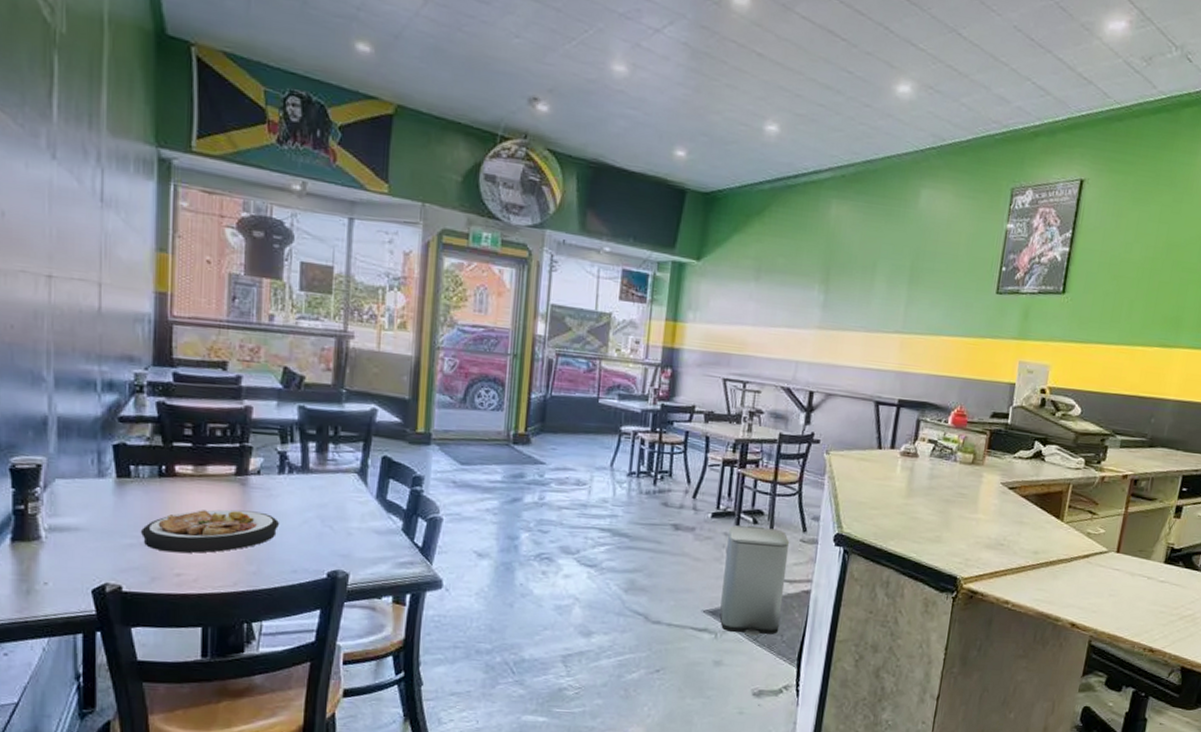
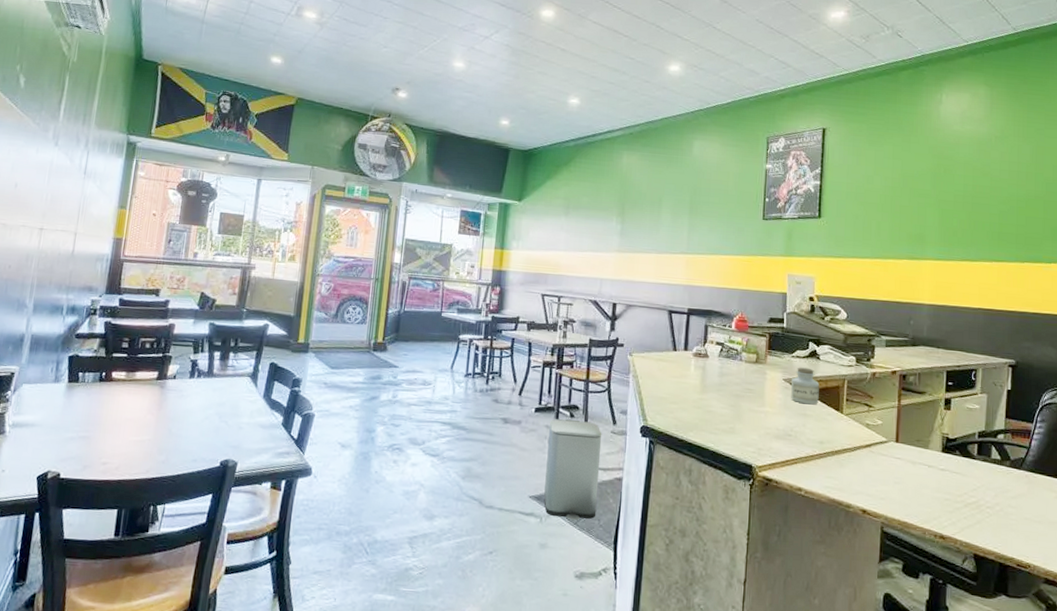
plate: present [140,509,279,553] -> none [80,408,186,445]
jar: none [1007,469,1041,512] -> present [790,367,819,405]

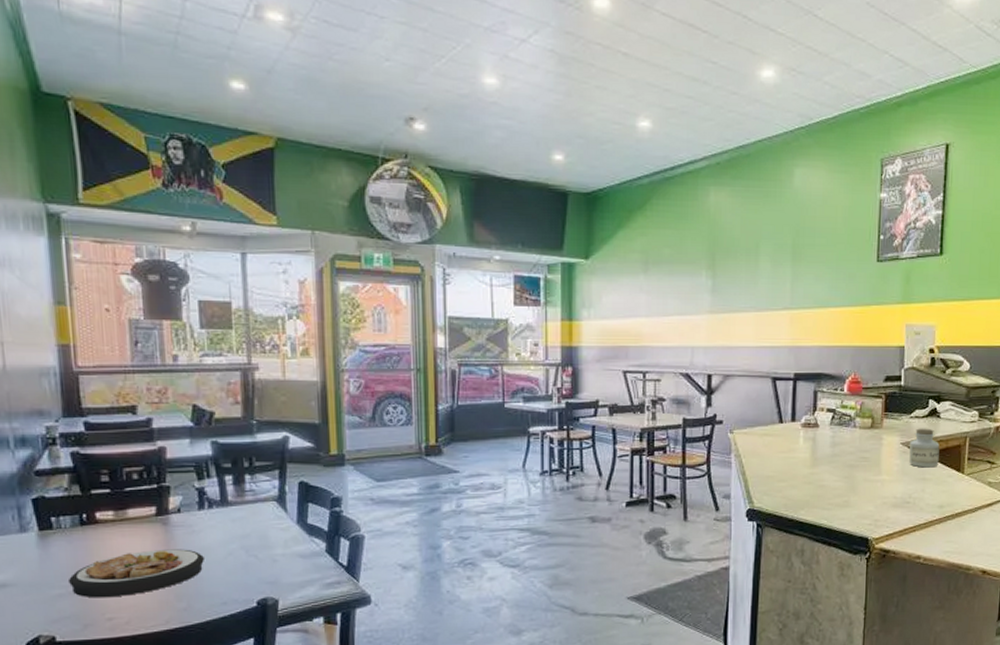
plate: none [80,408,186,445] -> present [67,549,204,598]
pedal bin: present [544,419,602,521] -> none [644,510,704,618]

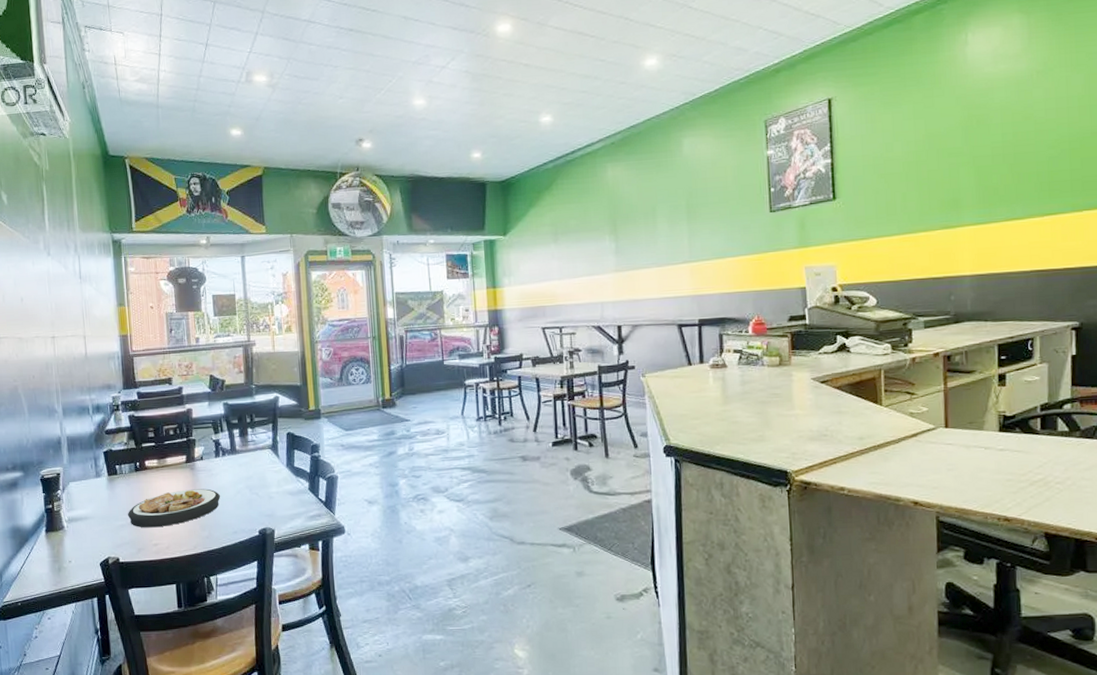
jar: present [909,428,940,468] -> none [820,363,854,401]

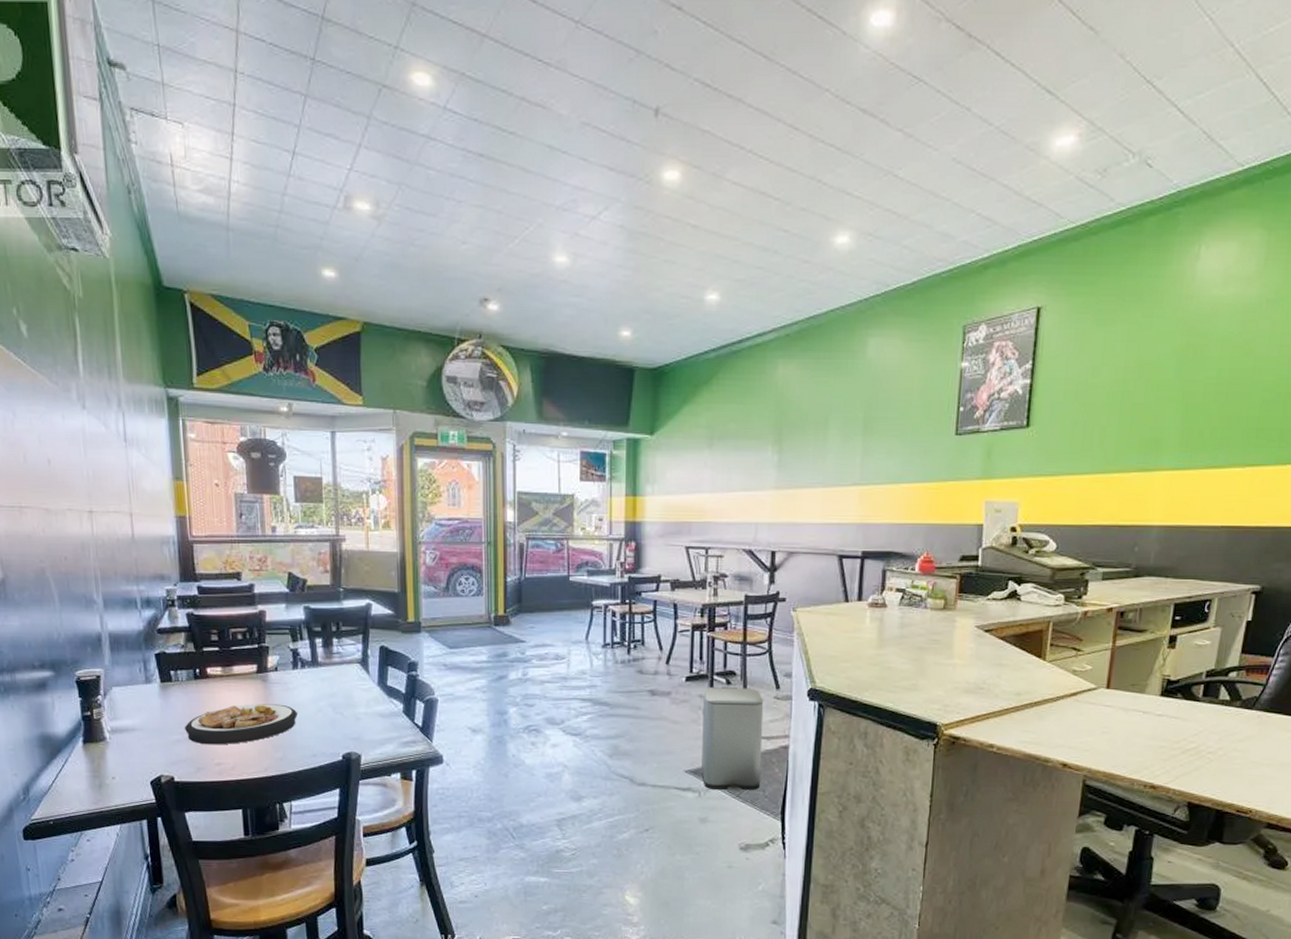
pedal bin: none [569,448,629,547] -> present [701,686,764,793]

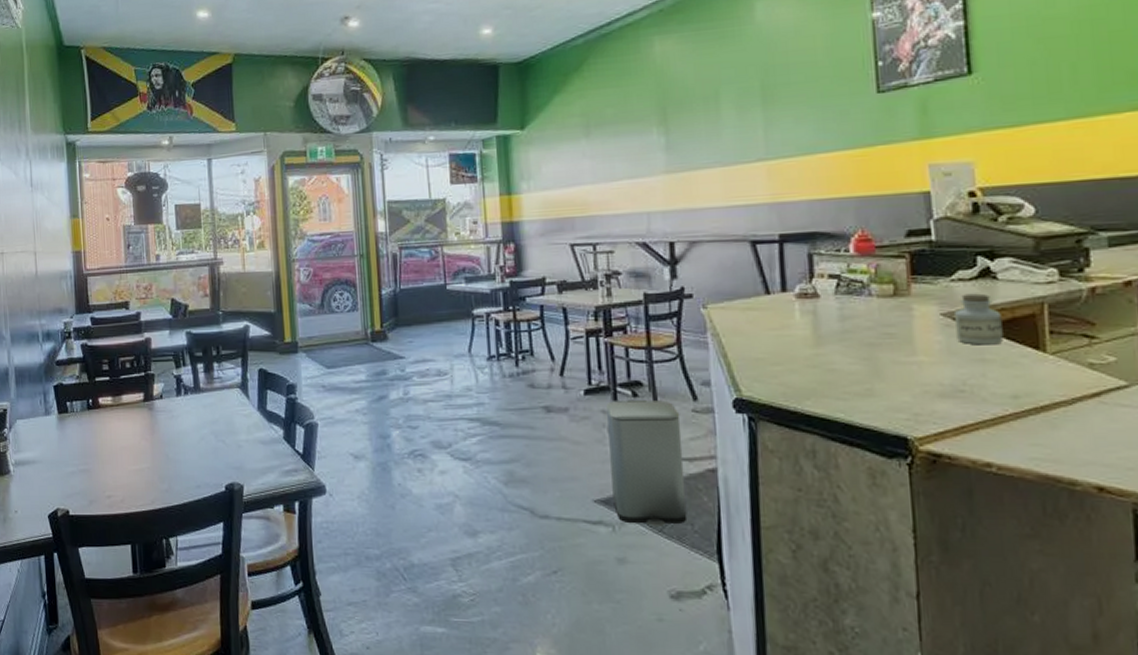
plate: present [184,704,297,745] -> none [78,433,182,477]
jar: none [984,611,1019,653] -> present [953,293,1003,345]

